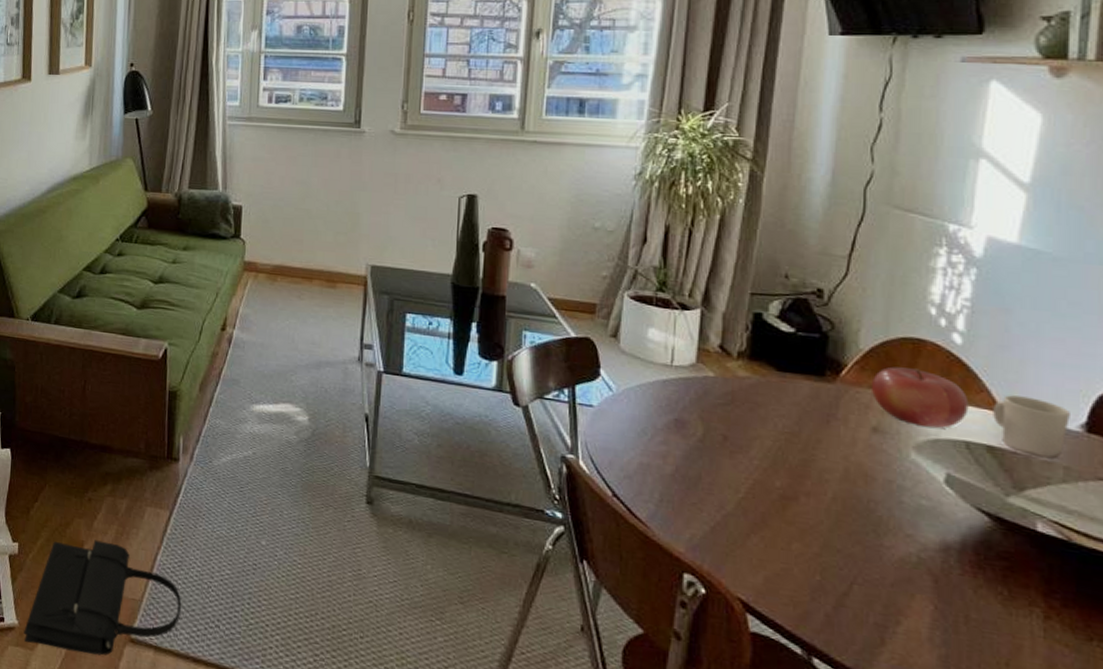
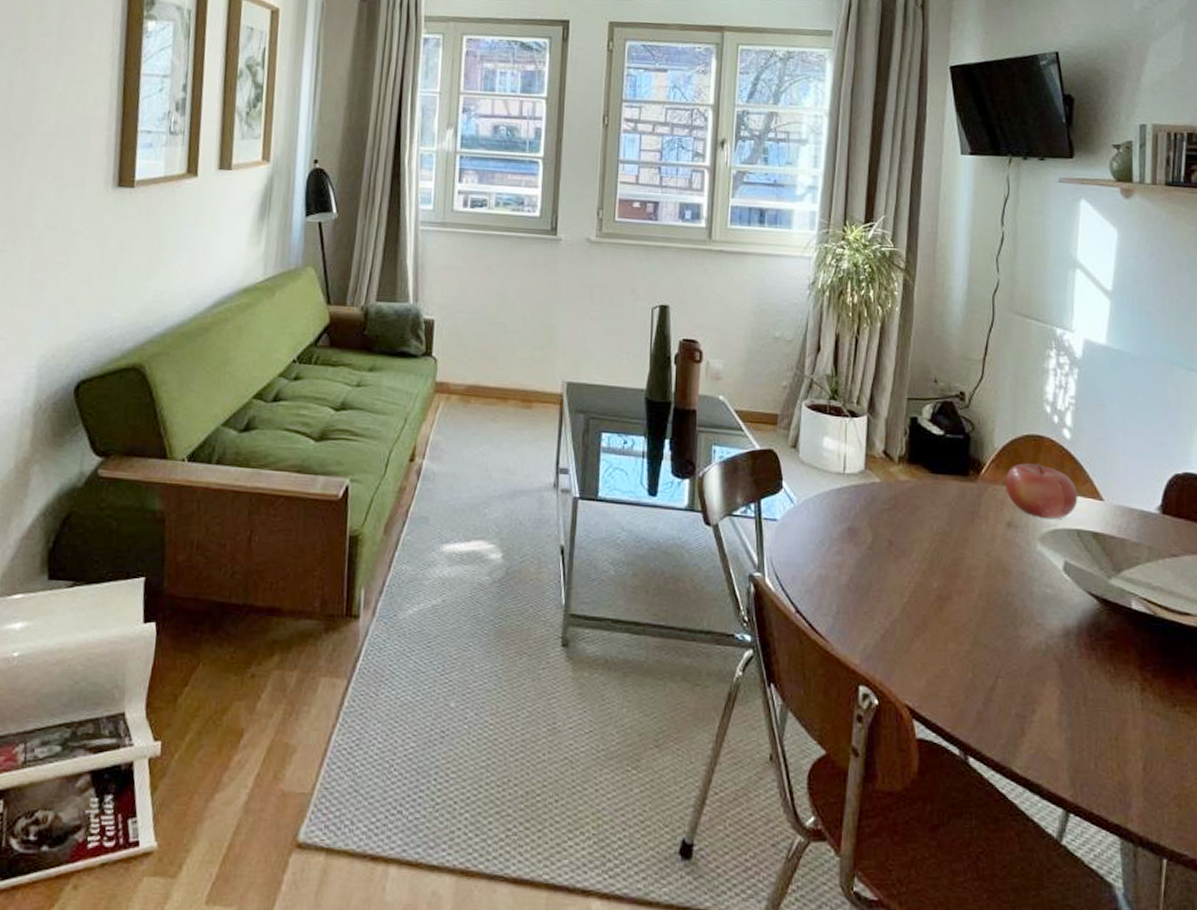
handbag: present [24,540,182,656] -> none [164,725,360,872]
mug: present [993,395,1070,459] -> none [1095,484,1150,541]

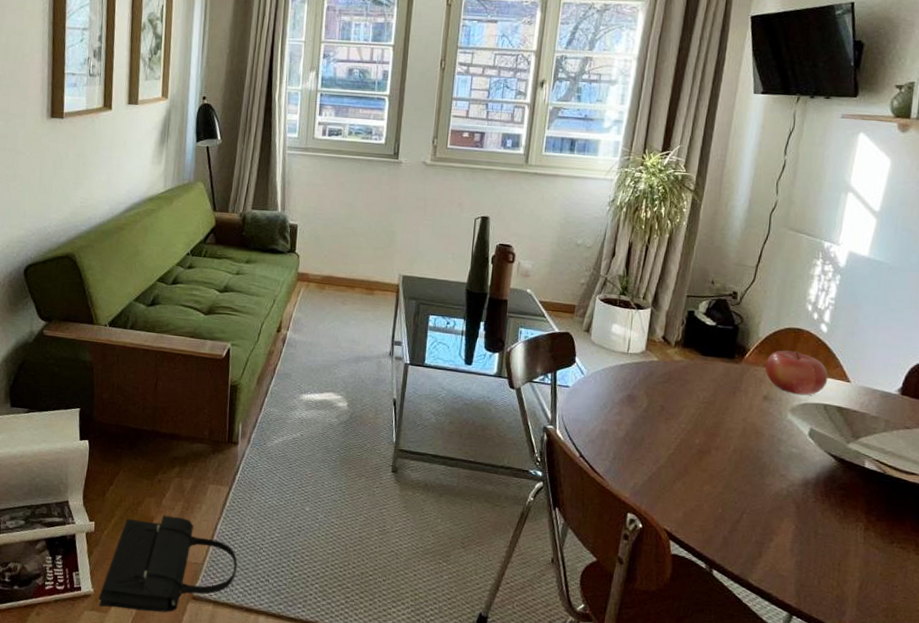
handbag: none [164,725,360,872] -> present [98,515,238,613]

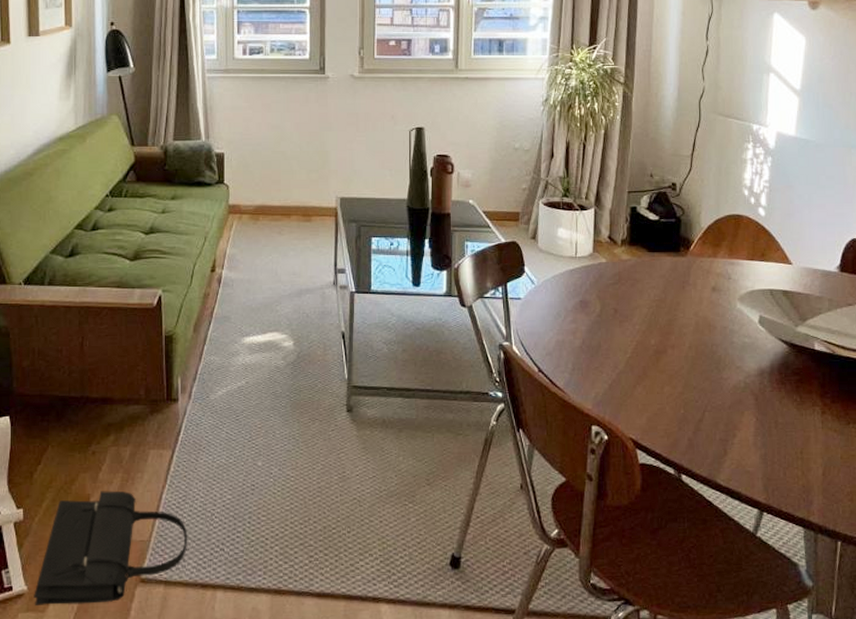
fruit: present [764,350,828,396] -> none [709,238,771,283]

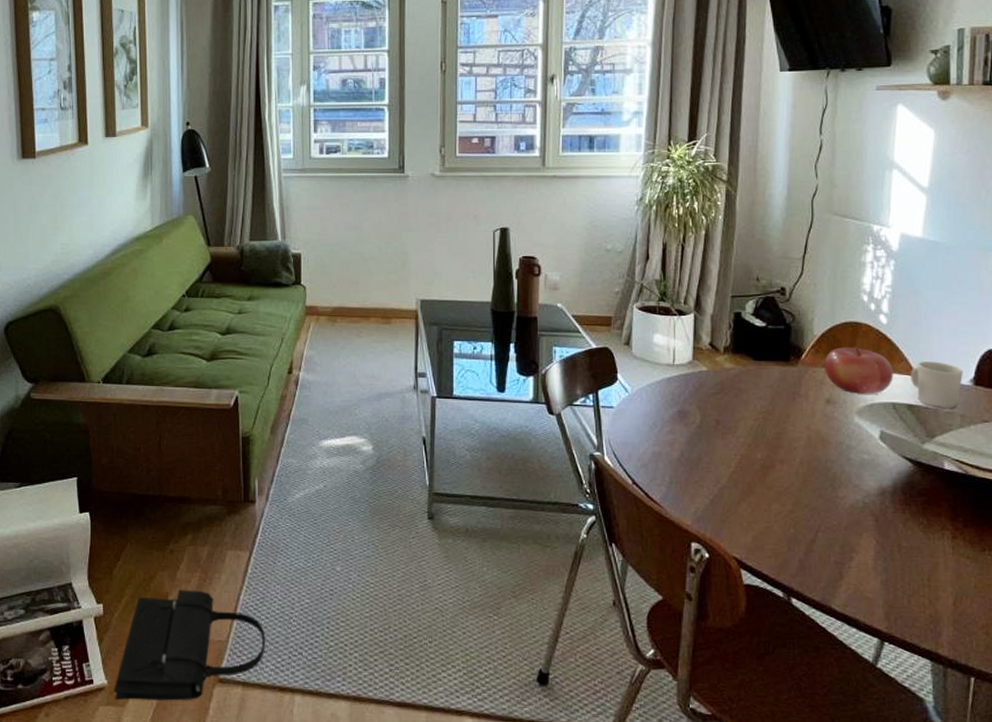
fruit: none [709,238,771,283] -> present [823,347,894,395]
mug: none [785,250,831,295] -> present [910,361,963,410]

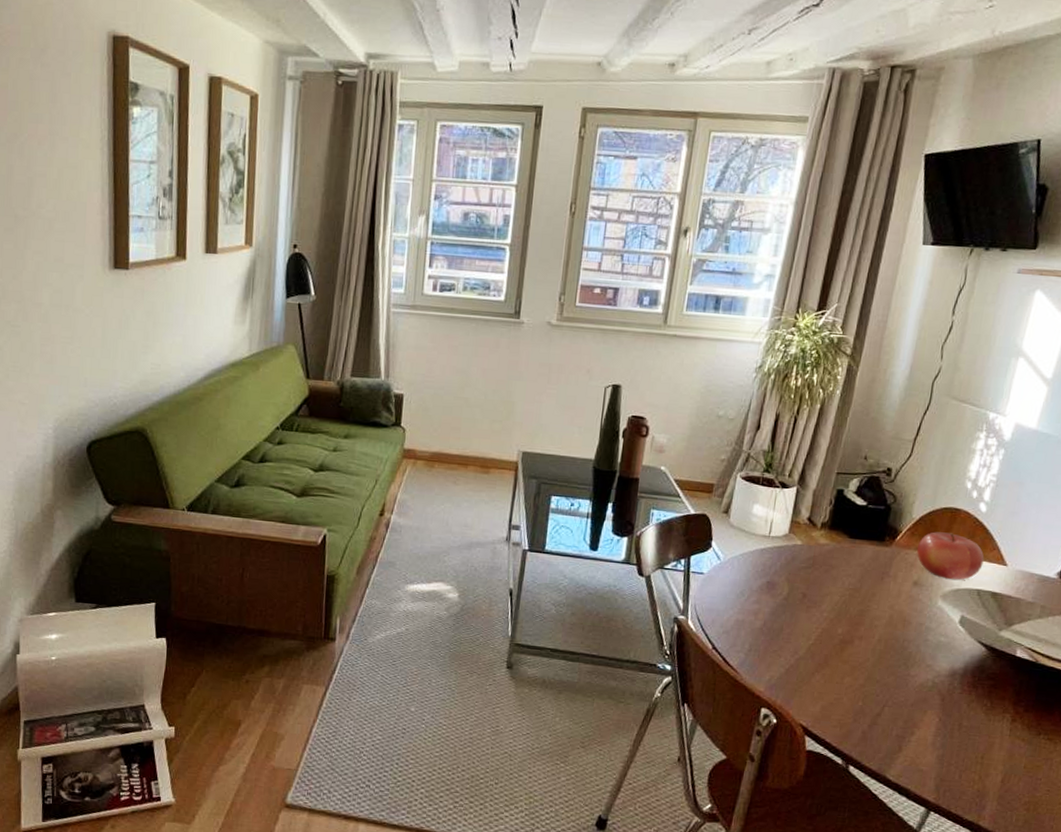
handbag: present [114,589,266,701] -> none [181,718,335,822]
mug: present [910,361,963,410] -> none [999,551,1052,601]

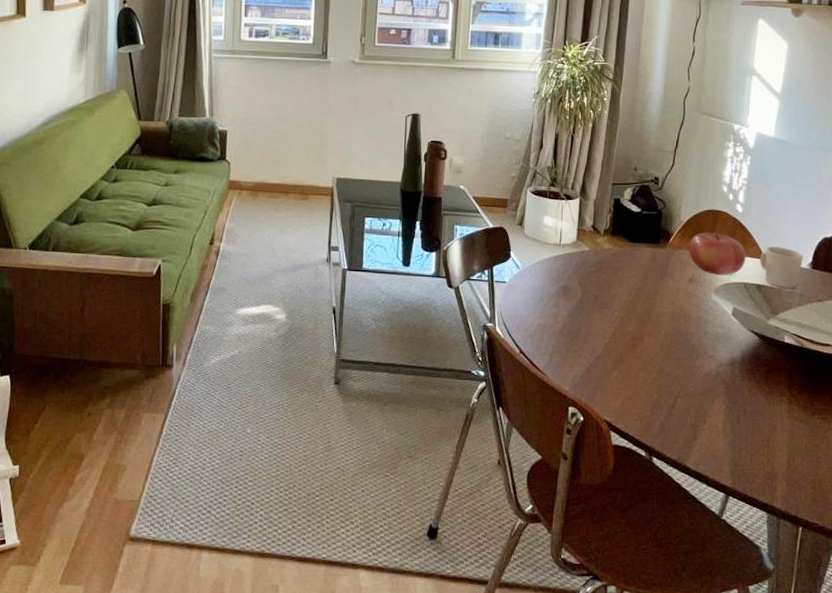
mug: none [999,551,1052,601] -> present [760,247,803,290]

